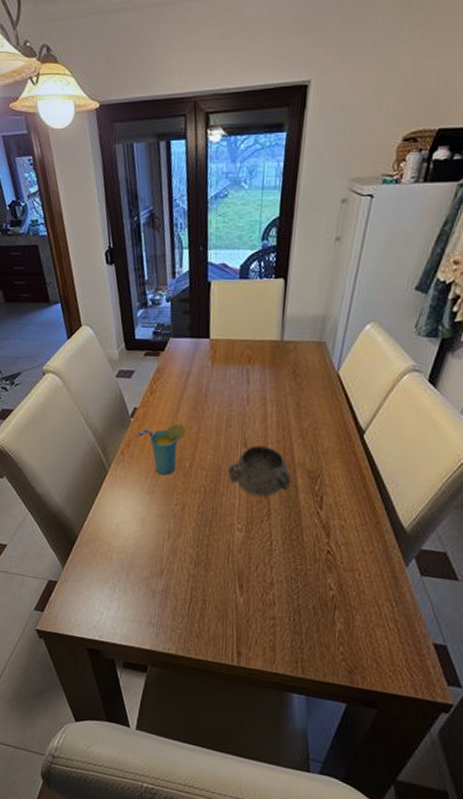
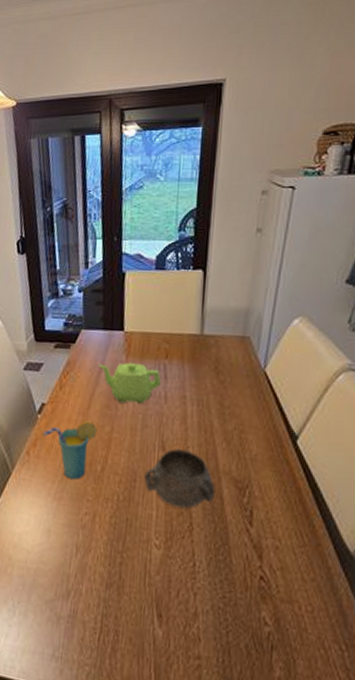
teapot: none [186,368,244,406] -> present [99,362,161,404]

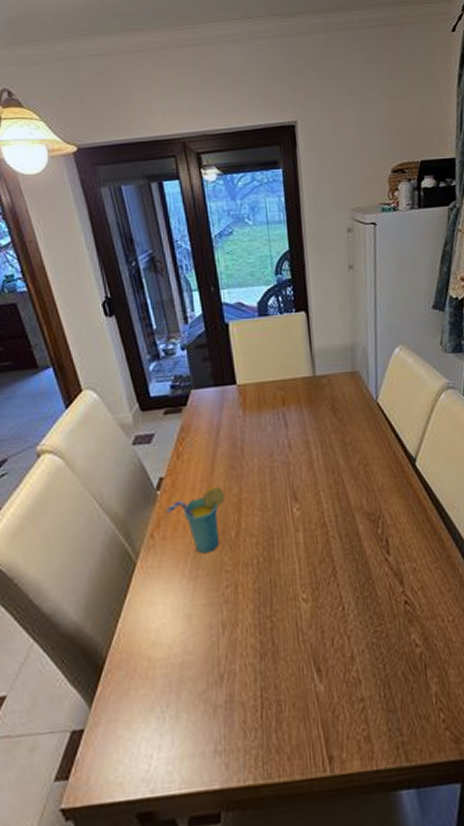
teapot: present [99,362,161,404] -> none [215,415,283,460]
decorative bowl: present [144,448,215,509] -> none [280,493,352,555]

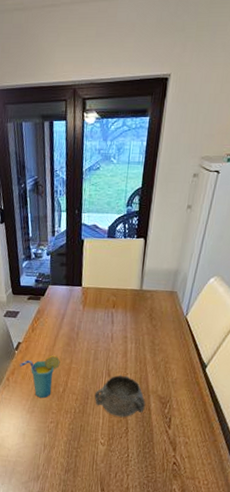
decorative bowl: none [280,493,352,555] -> present [94,374,146,417]

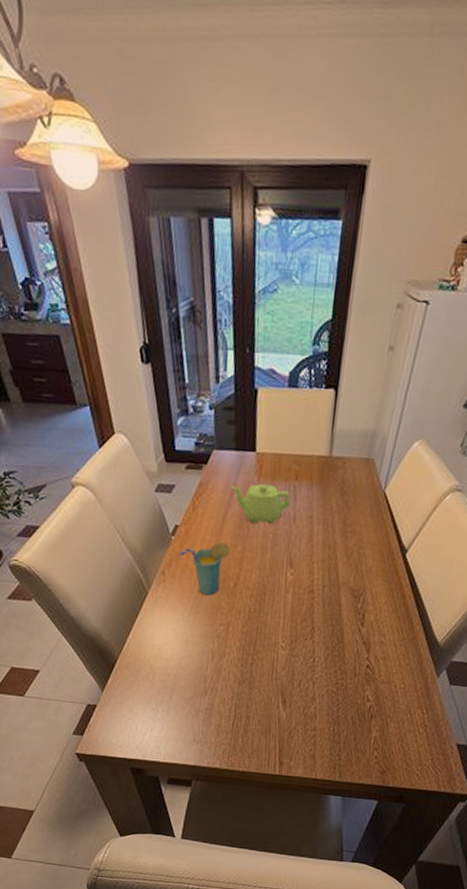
teapot: none [62,311,109,342] -> present [231,484,291,524]
decorative bowl: present [94,374,146,417] -> none [273,563,335,615]

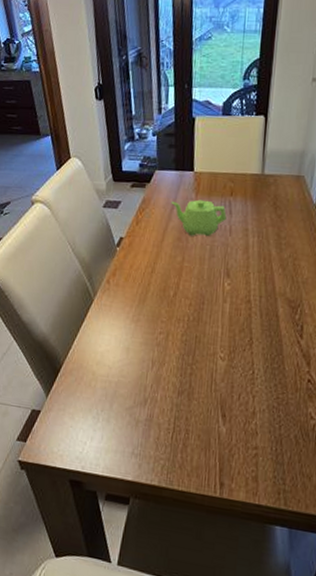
cup: present [177,541,230,596] -> none [121,252,170,304]

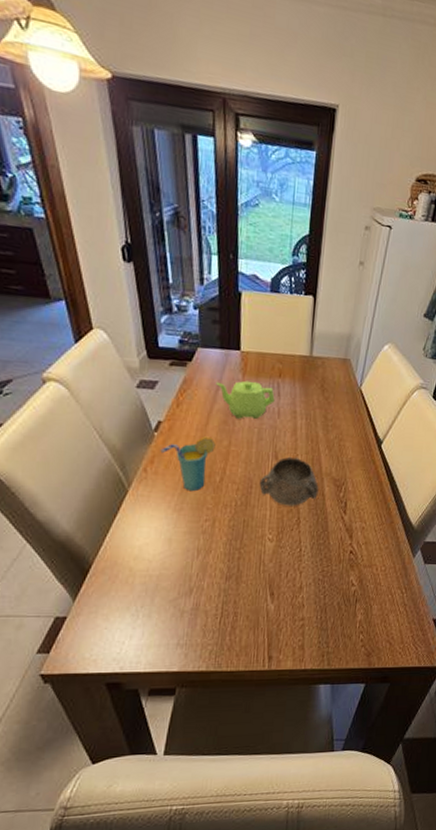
cup: none [121,252,170,304] -> present [160,436,216,492]
decorative bowl: none [211,274,272,326] -> present [259,456,319,506]

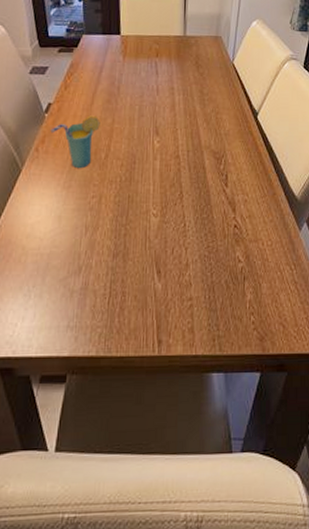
teapot: present [216,380,275,419] -> none [99,62,153,97]
decorative bowl: present [259,456,319,506] -> none [142,131,199,180]

